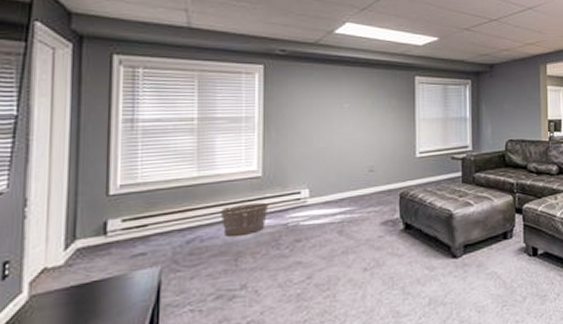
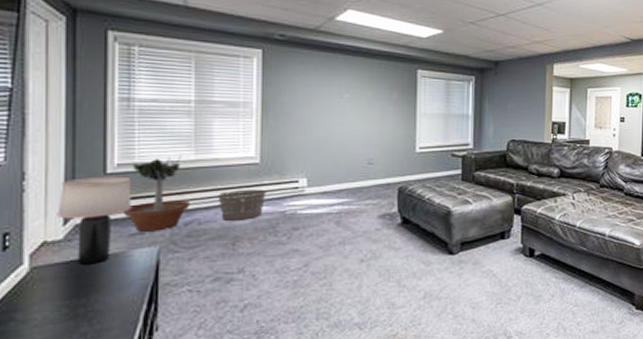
table lamp: none [58,197,134,290] -> present [57,176,132,265]
potted tree: none [124,172,194,253] -> present [122,154,191,232]

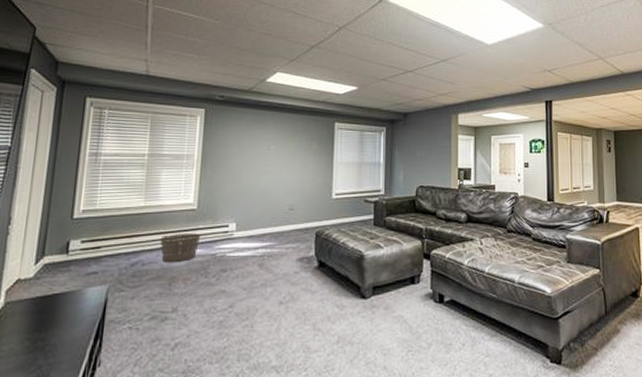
table lamp: present [57,176,132,265] -> none [31,221,92,301]
potted tree: present [122,154,191,232] -> none [82,202,138,271]

